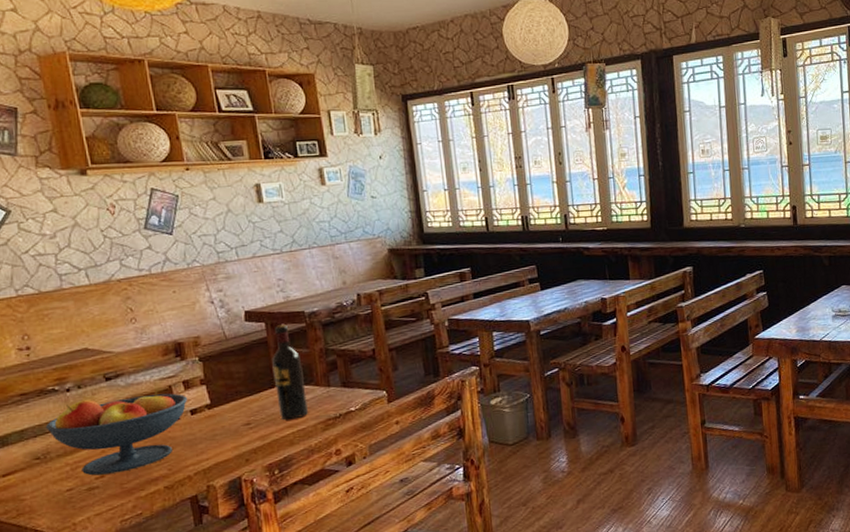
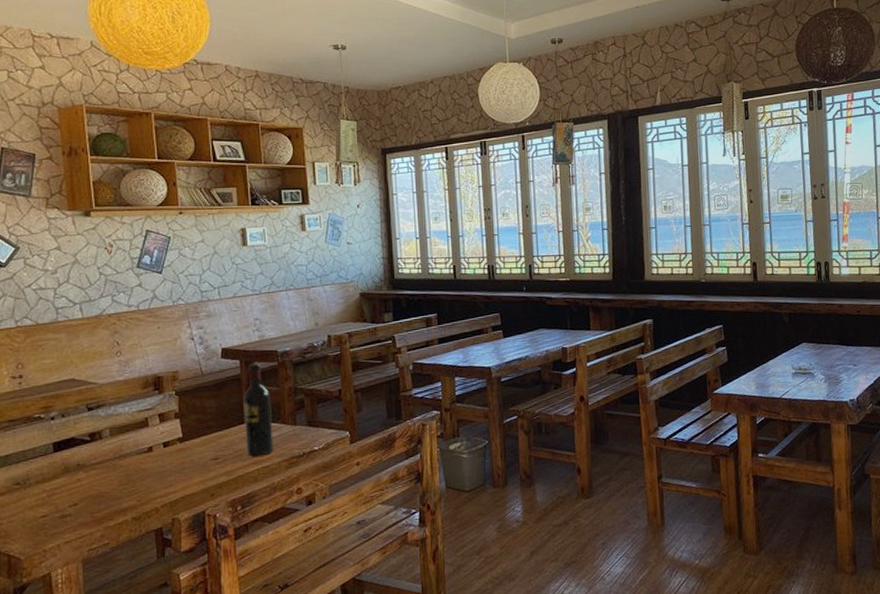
fruit bowl: present [45,390,187,476] -> none [28,422,161,503]

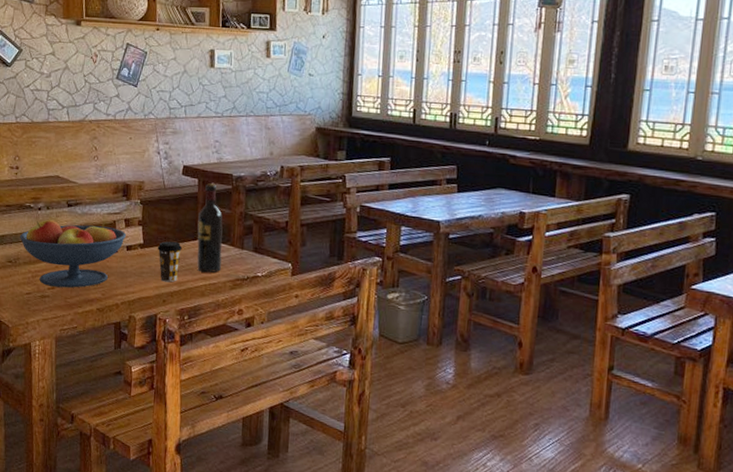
fruit bowl: none [28,422,161,503] -> present [19,219,126,288]
coffee cup: none [199,429,228,474] -> present [157,241,182,283]

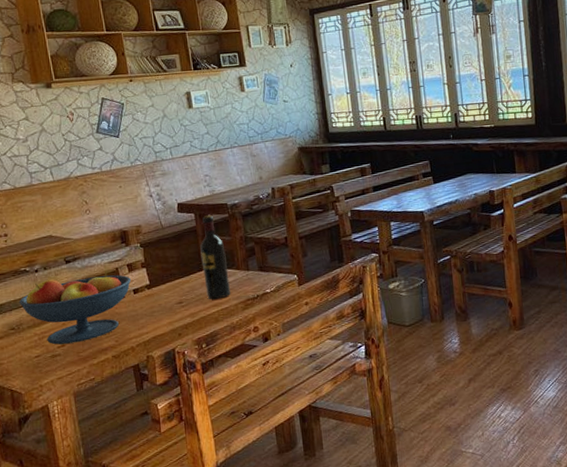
coffee cup: present [157,241,182,283] -> none [164,276,190,317]

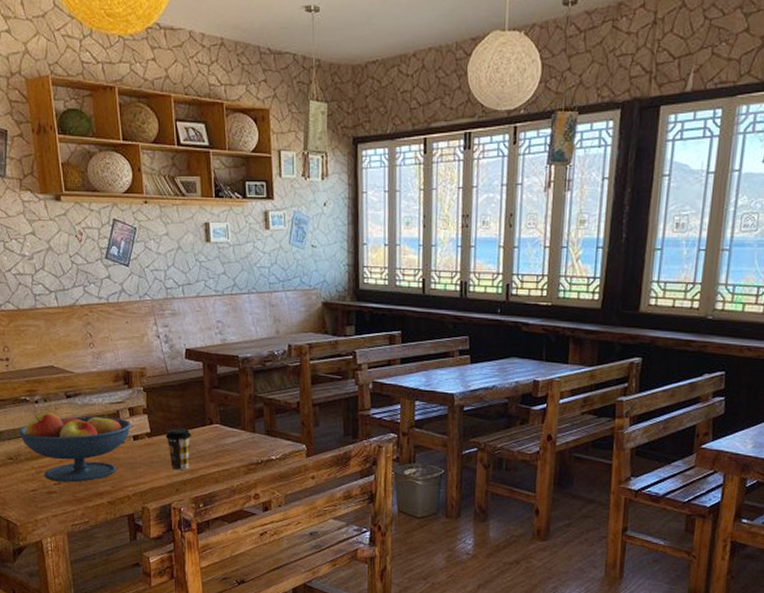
coffee cup: none [164,276,190,317] -> present [165,428,191,471]
wine bottle: present [200,215,230,300] -> none [206,366,233,459]

